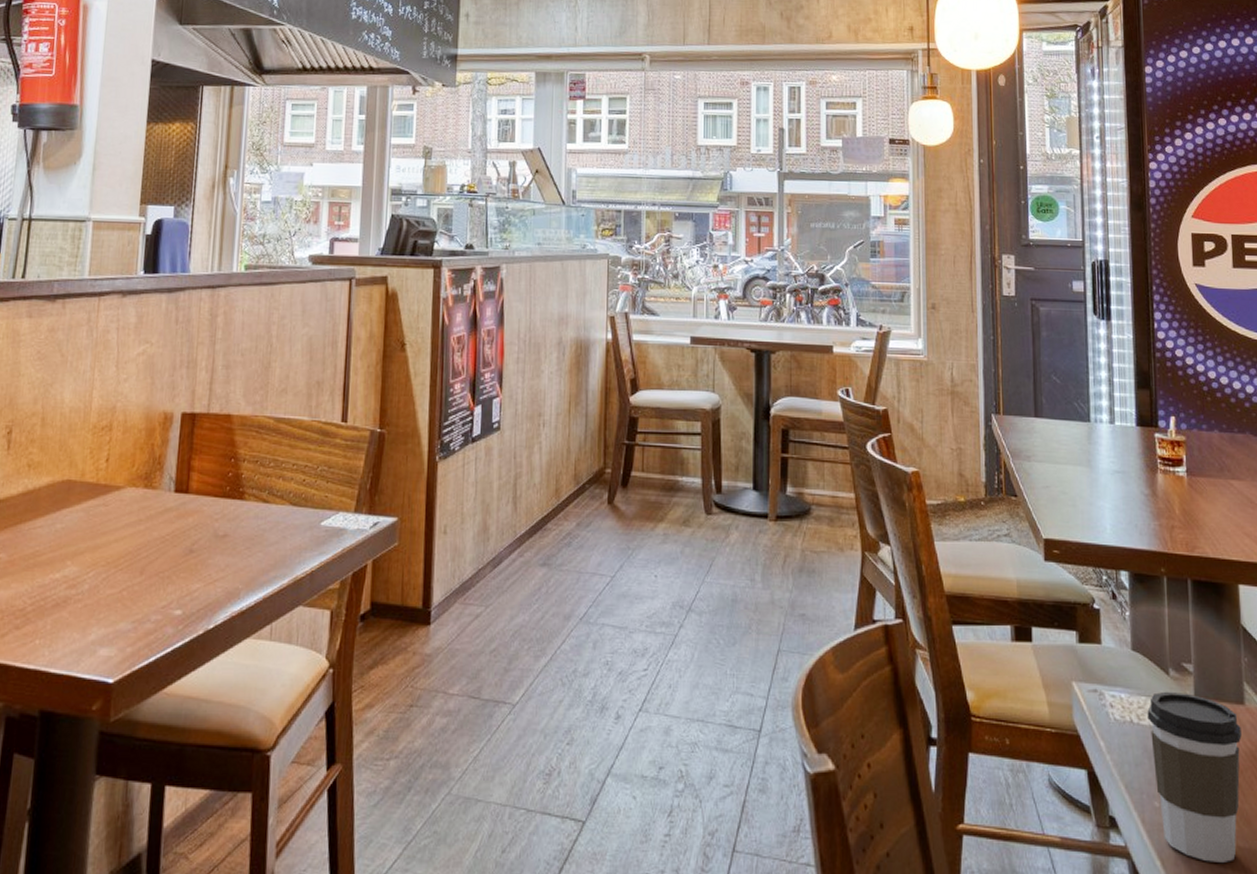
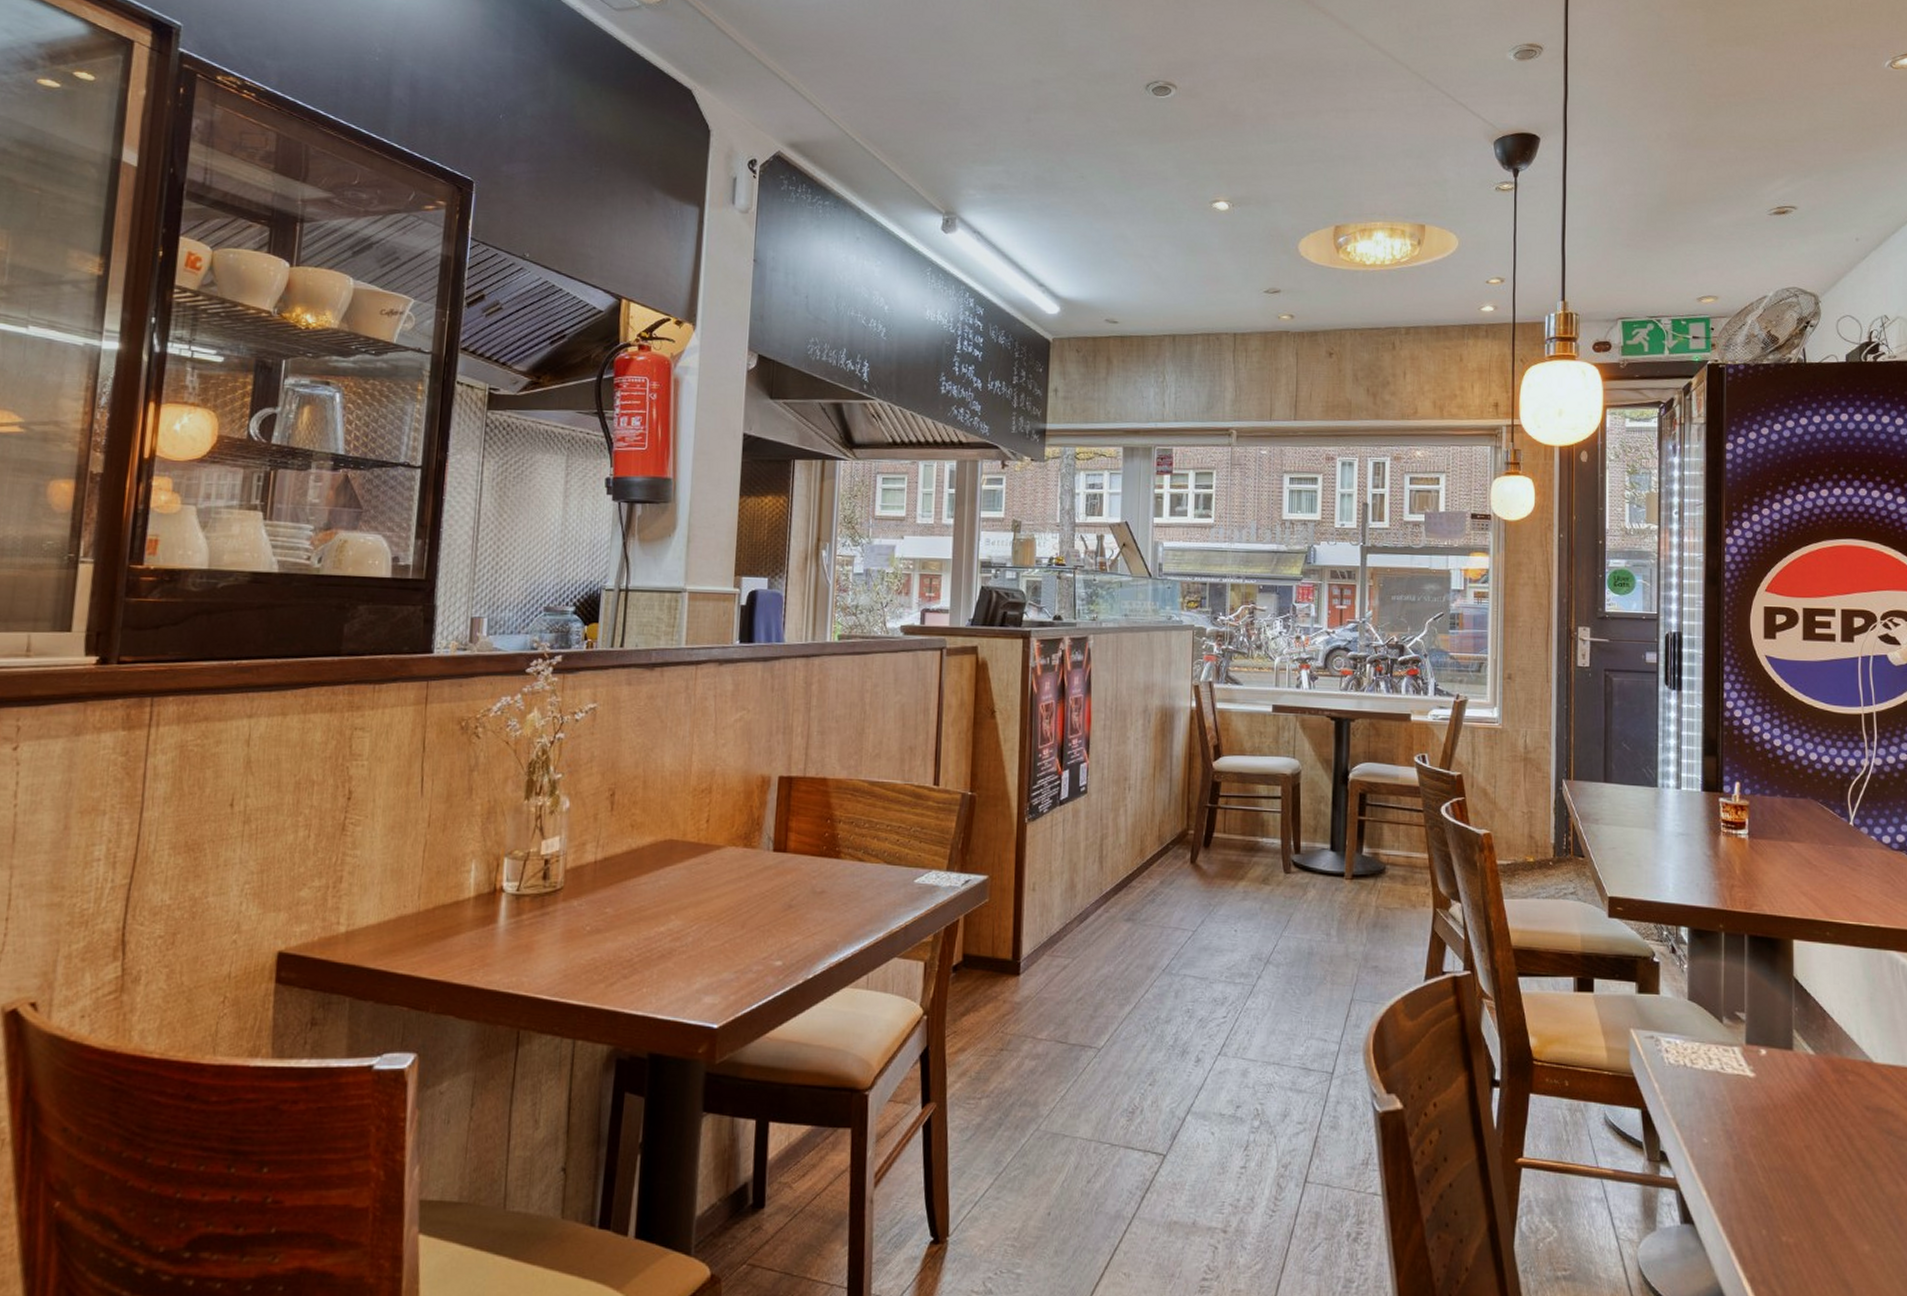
coffee cup: present [1147,691,1242,862] -> none [1700,1038,1789,1193]

